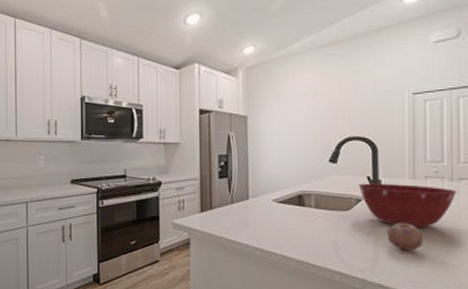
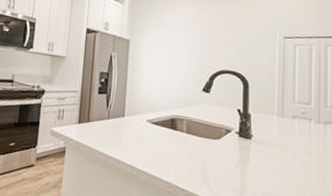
mixing bowl: present [358,183,456,228] -> none [228,115,323,166]
fruit: present [387,223,424,251] -> none [254,158,290,187]

